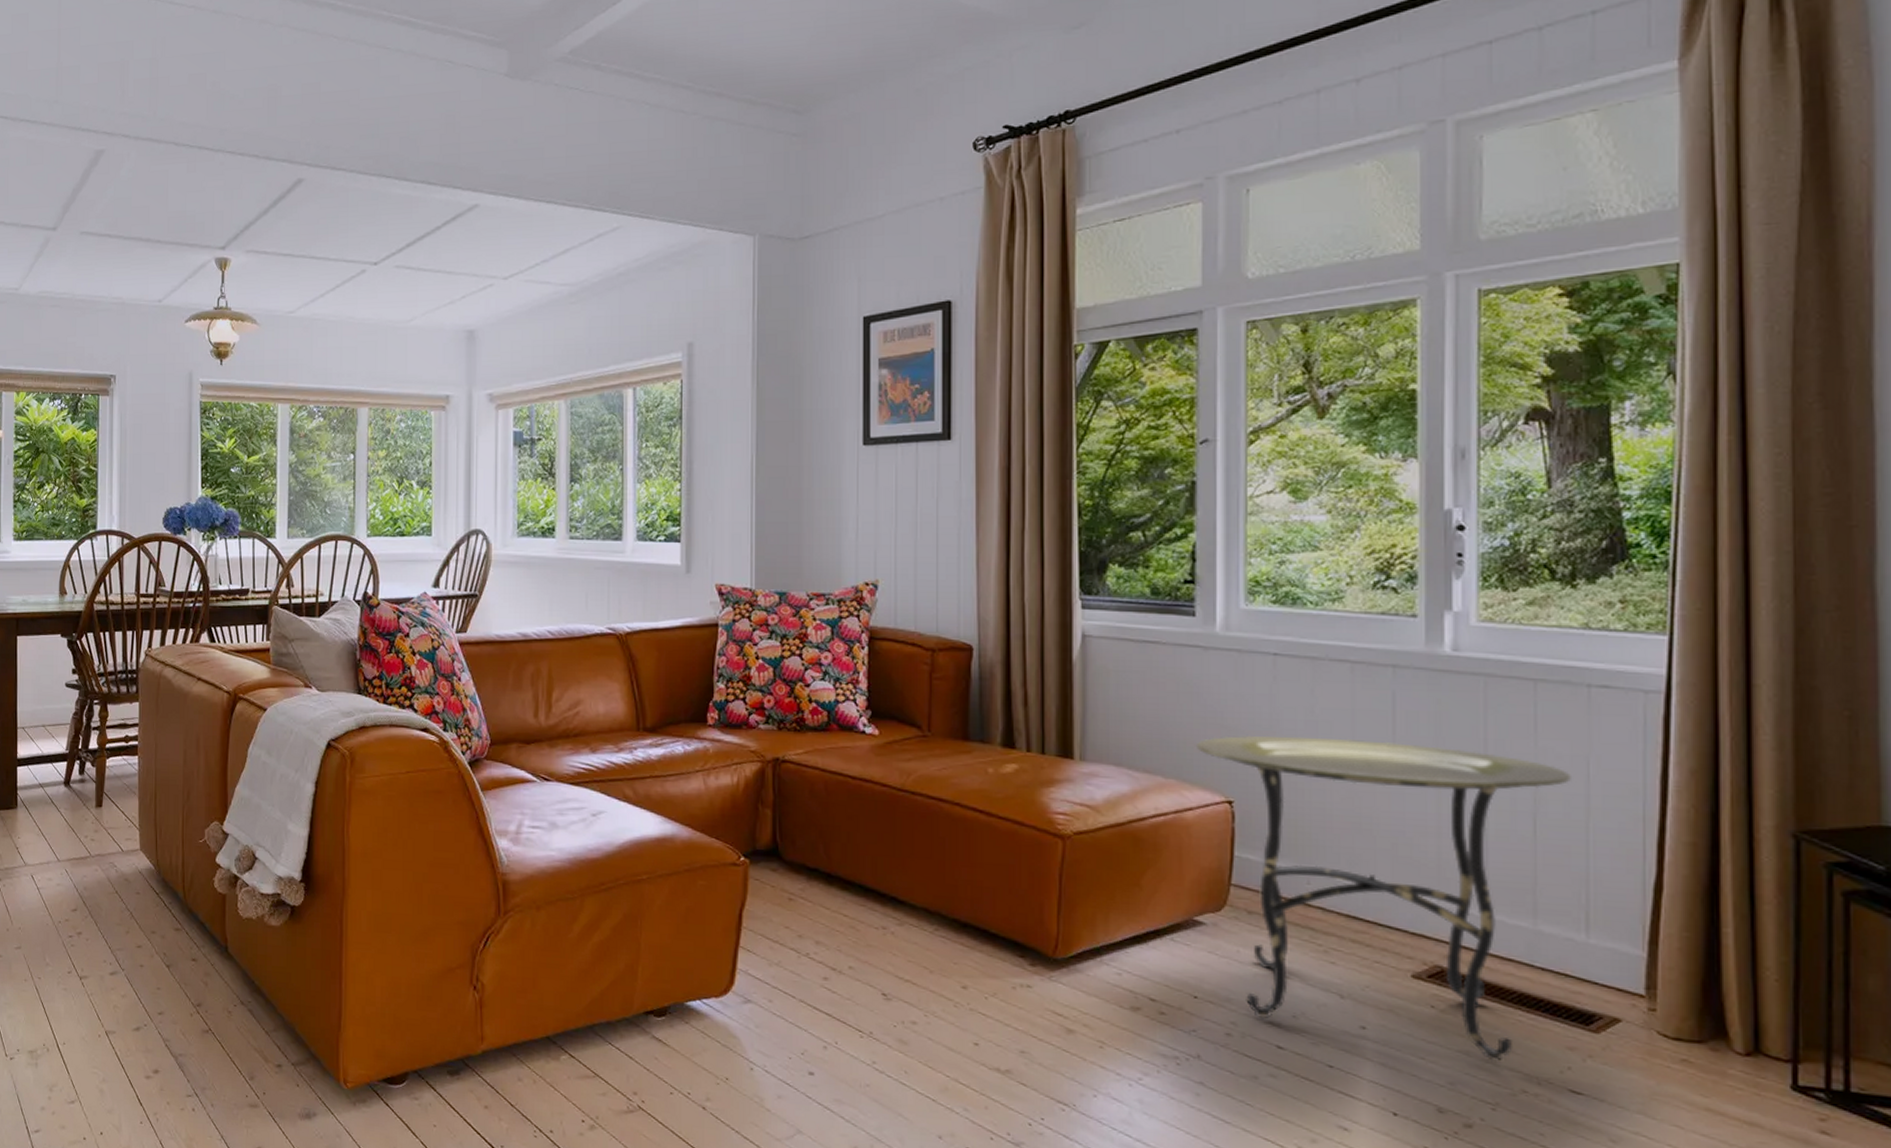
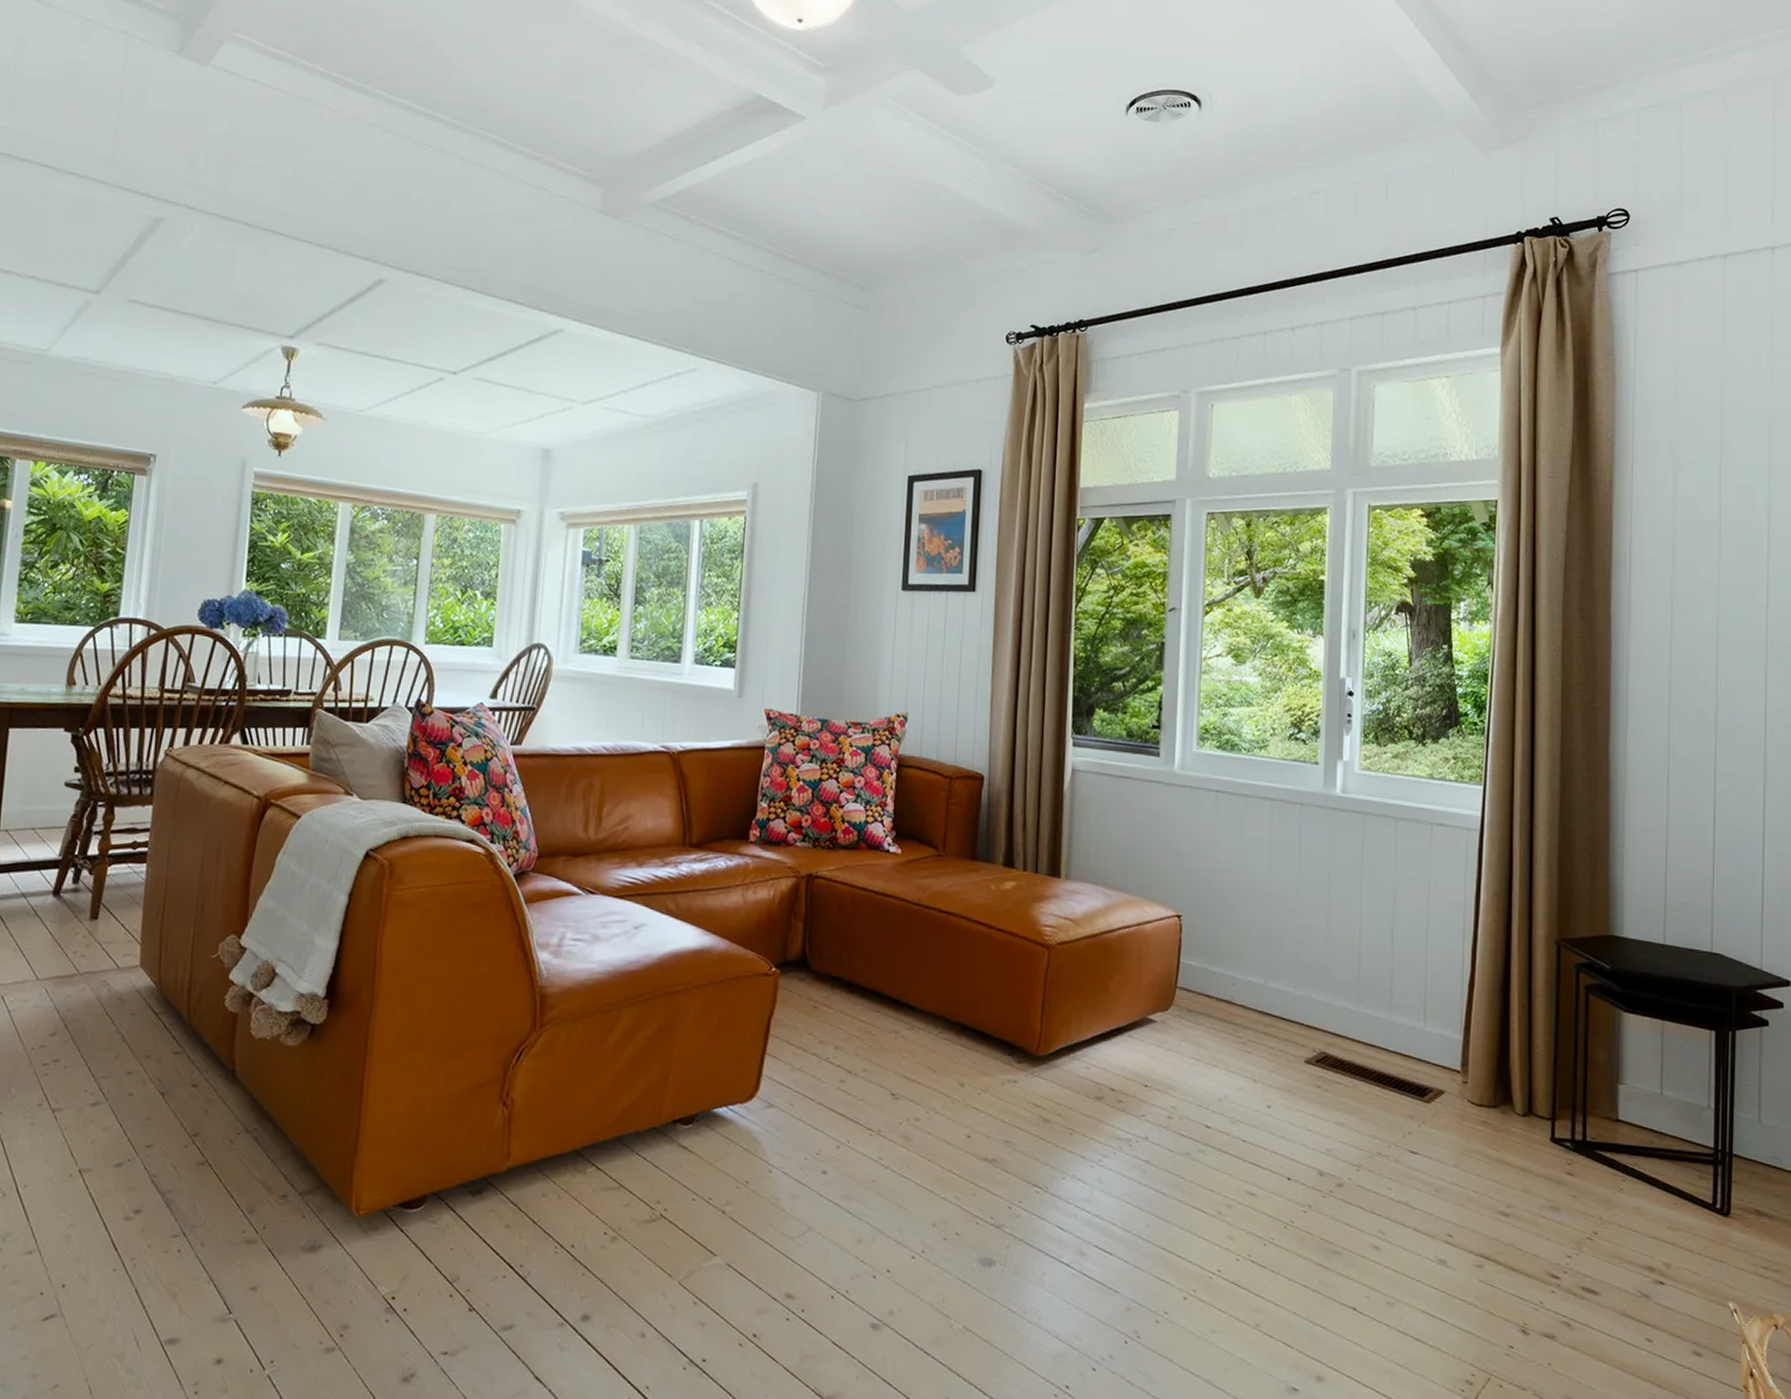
side table: present [1195,736,1573,1063] -> none [1155,859,1419,1131]

